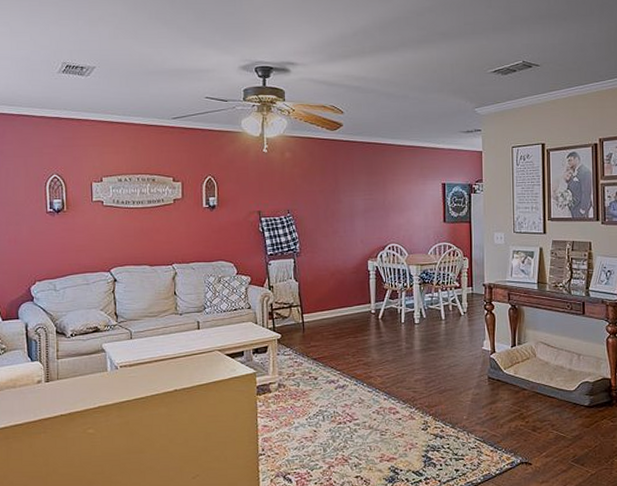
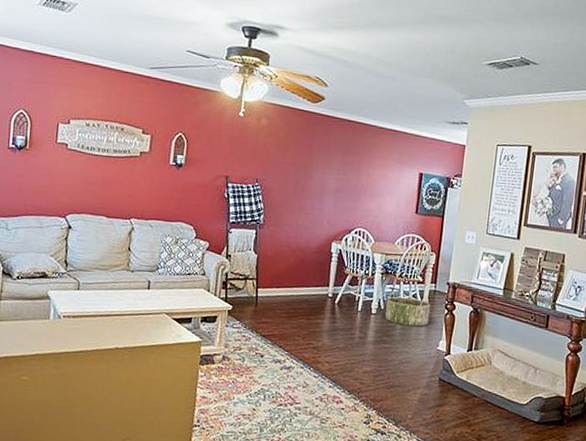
basket: none [427,299,471,331] -> present [385,291,431,327]

